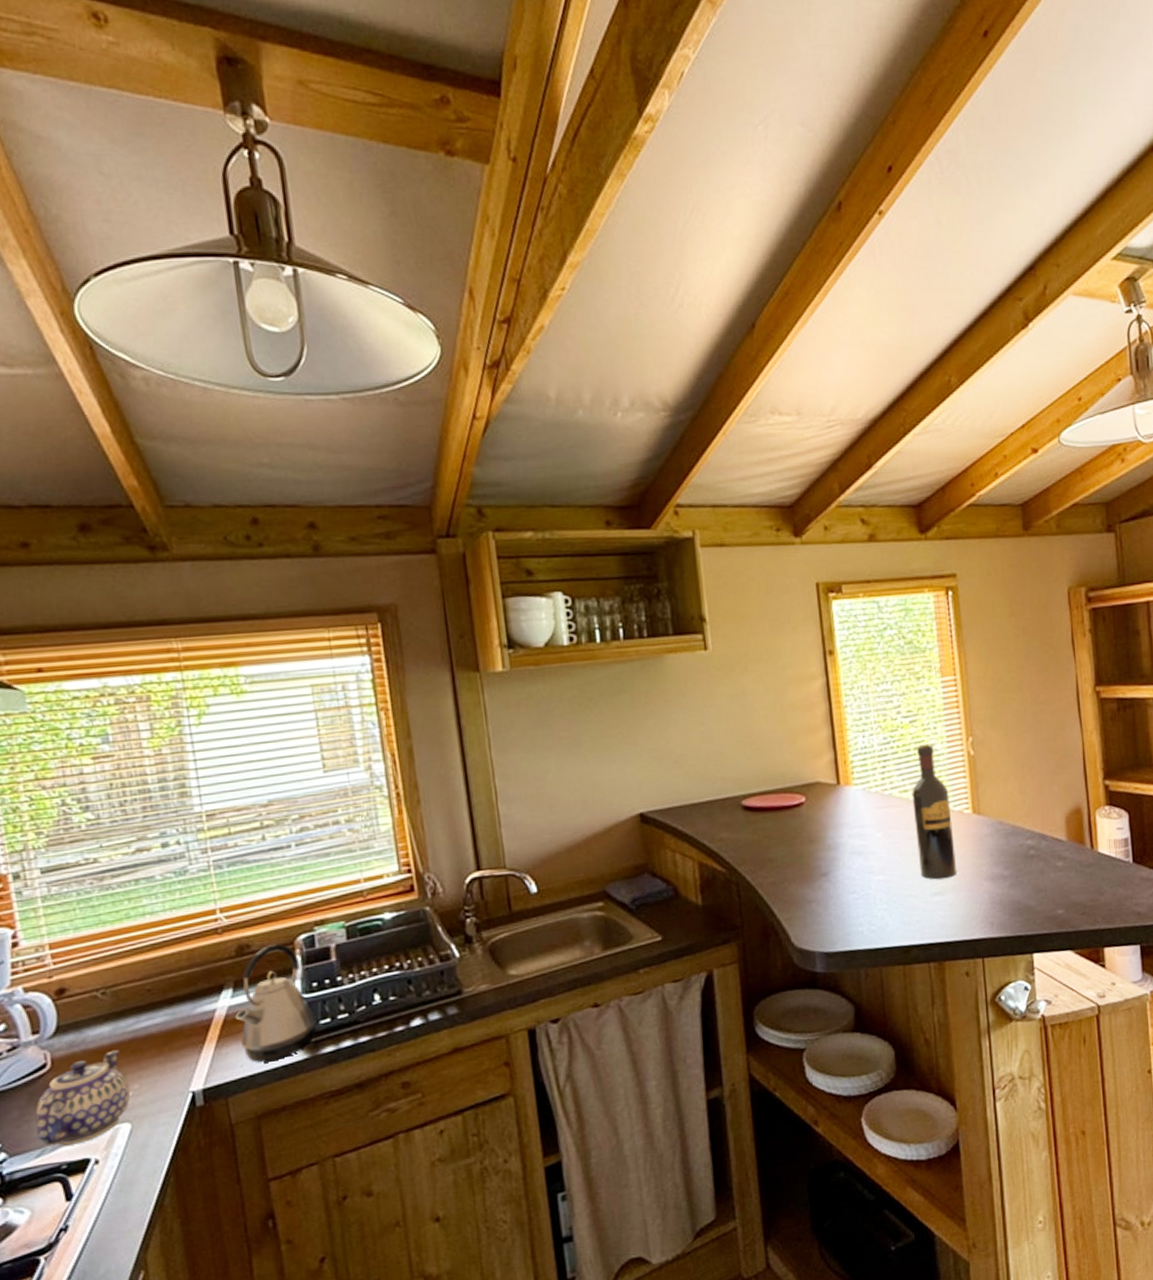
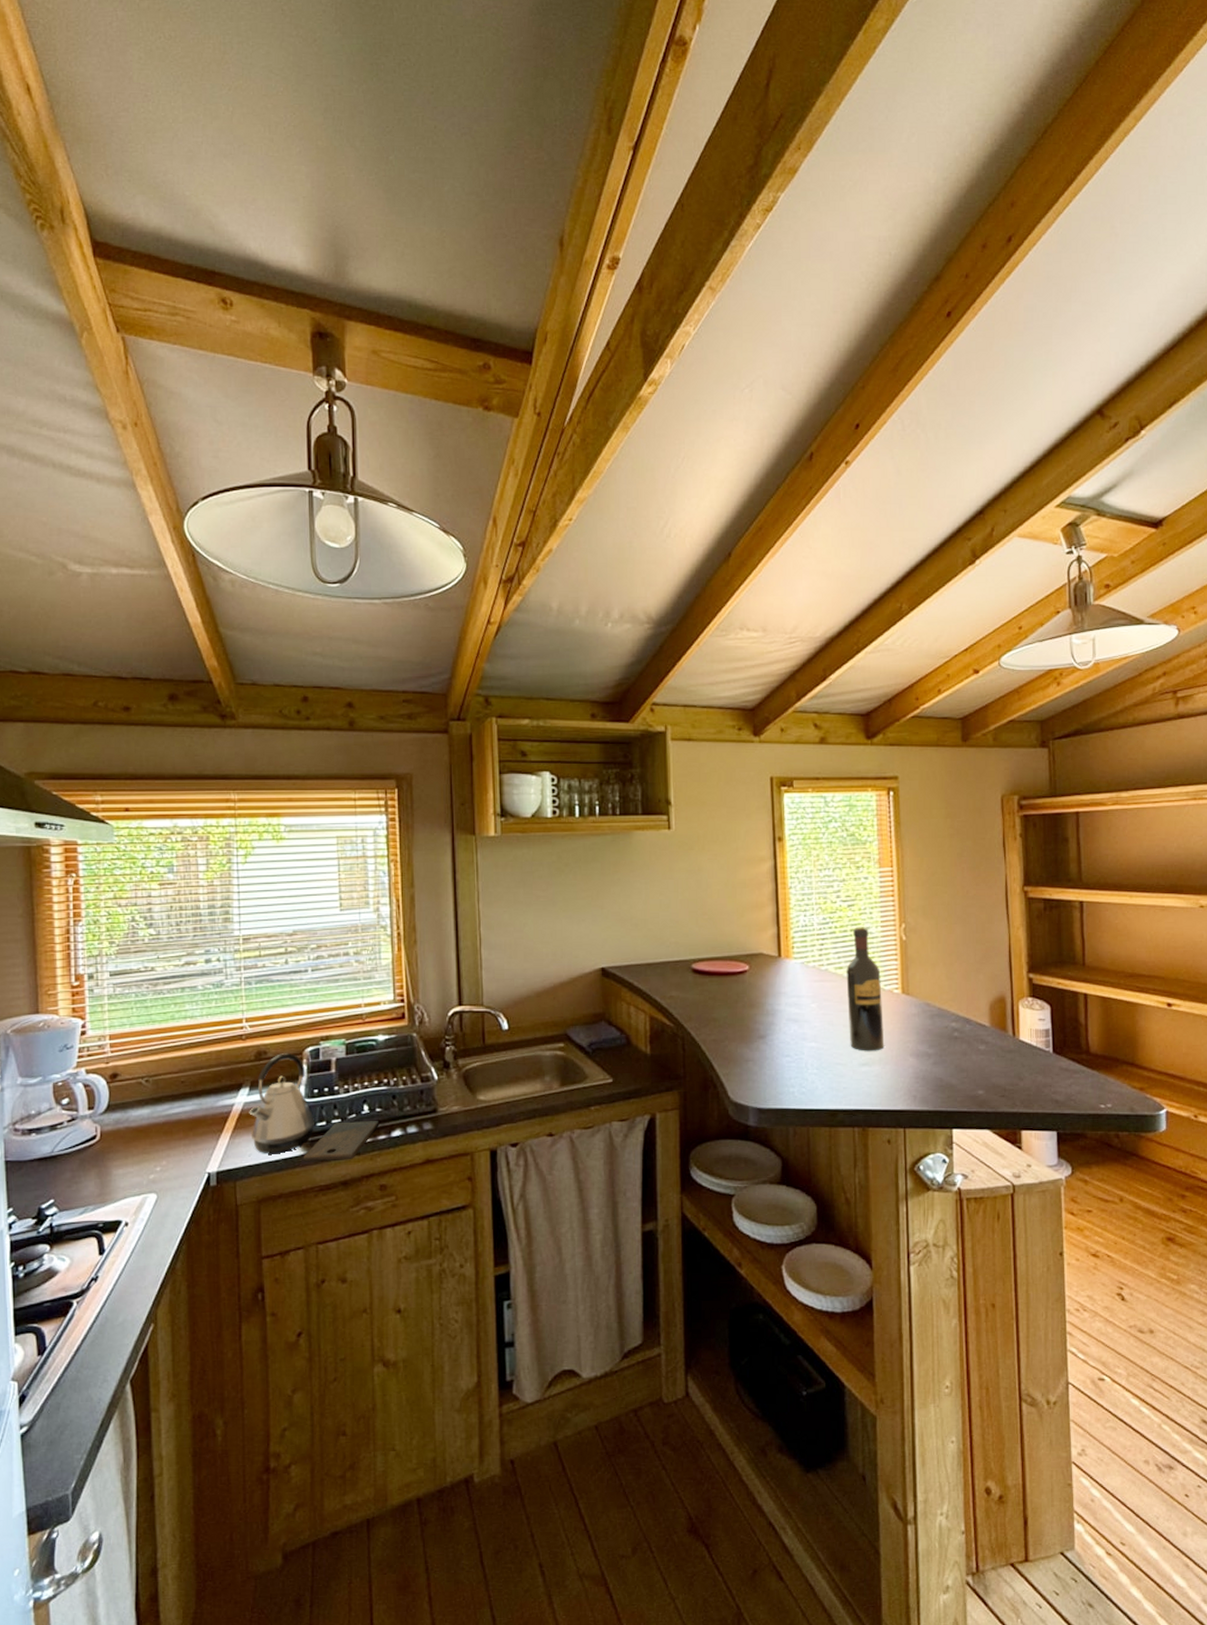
teapot: present [34,1049,131,1146] -> none [83,1130,160,1207]
cutting board: none [306,1011,395,1067] -> present [303,1121,379,1162]

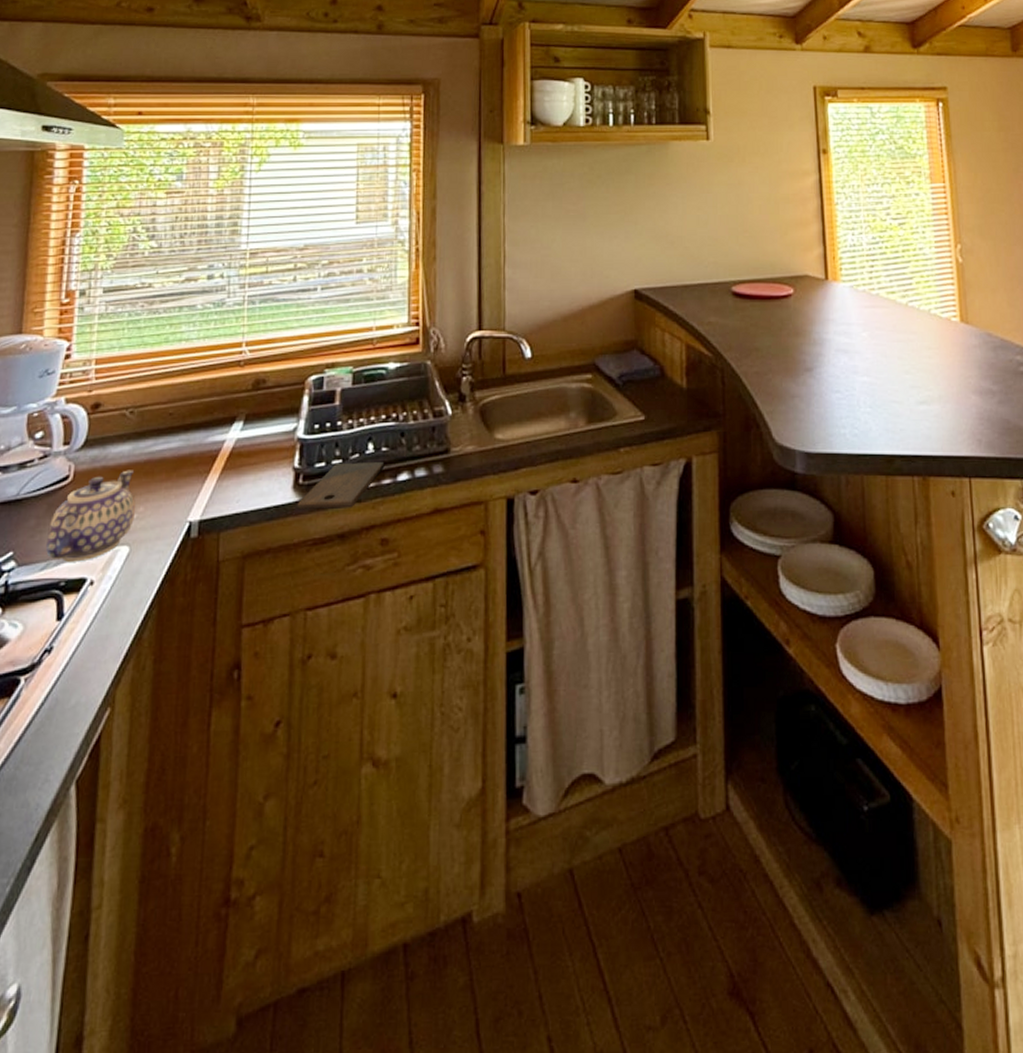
teapot: none [83,1130,160,1207] -> present [46,470,136,562]
kettle: present [249,1053,316,1153] -> none [240,382,314,499]
wine bottle: present [846,927,885,1050] -> none [899,247,944,386]

